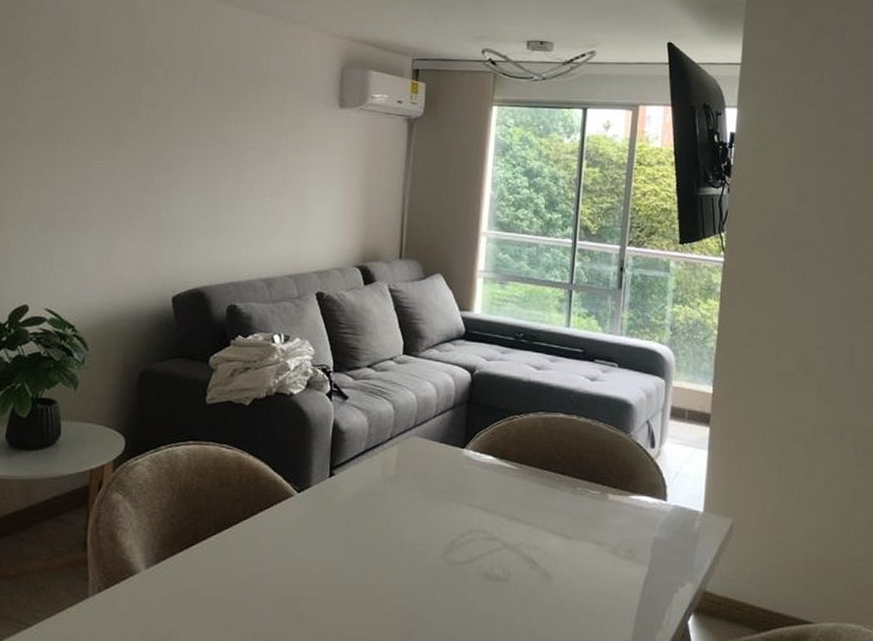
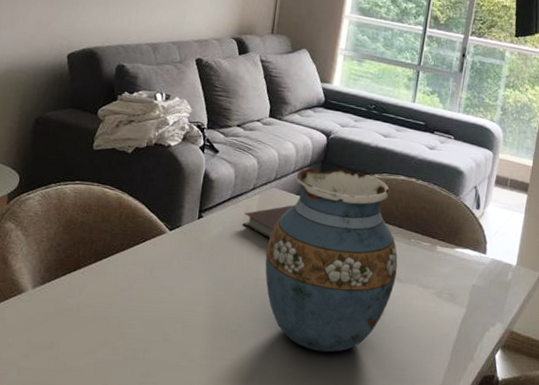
notebook: none [380,455,438,496] -> present [242,205,294,239]
vase: none [409,409,564,628] -> present [265,168,398,353]

